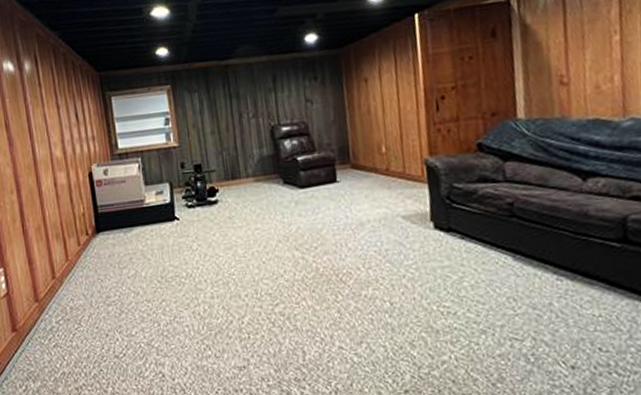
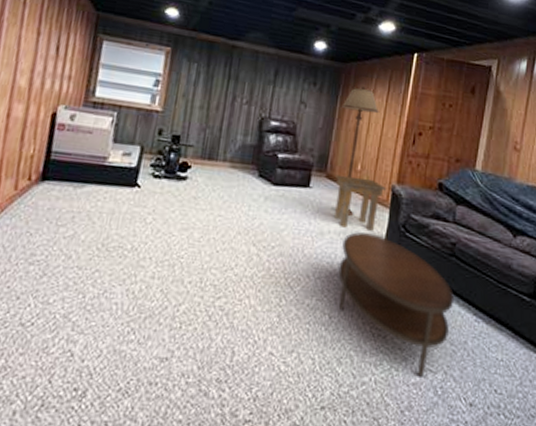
floor lamp: none [349,66,391,202] -> present [341,86,379,217]
side table: none [361,159,420,214] -> present [333,174,387,232]
coffee table: none [385,213,528,347] -> present [338,232,455,377]

